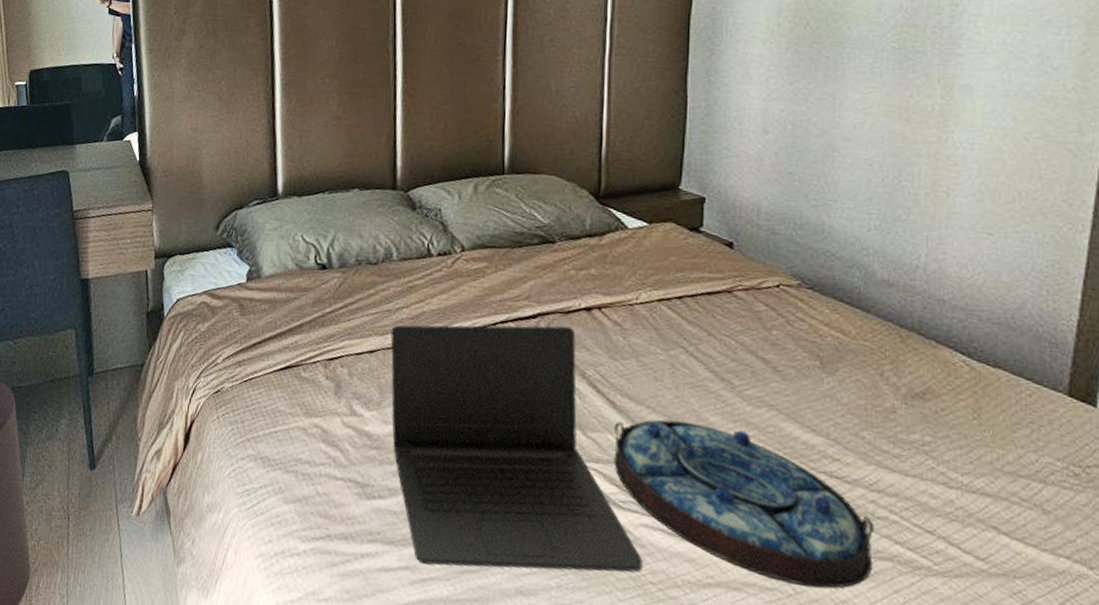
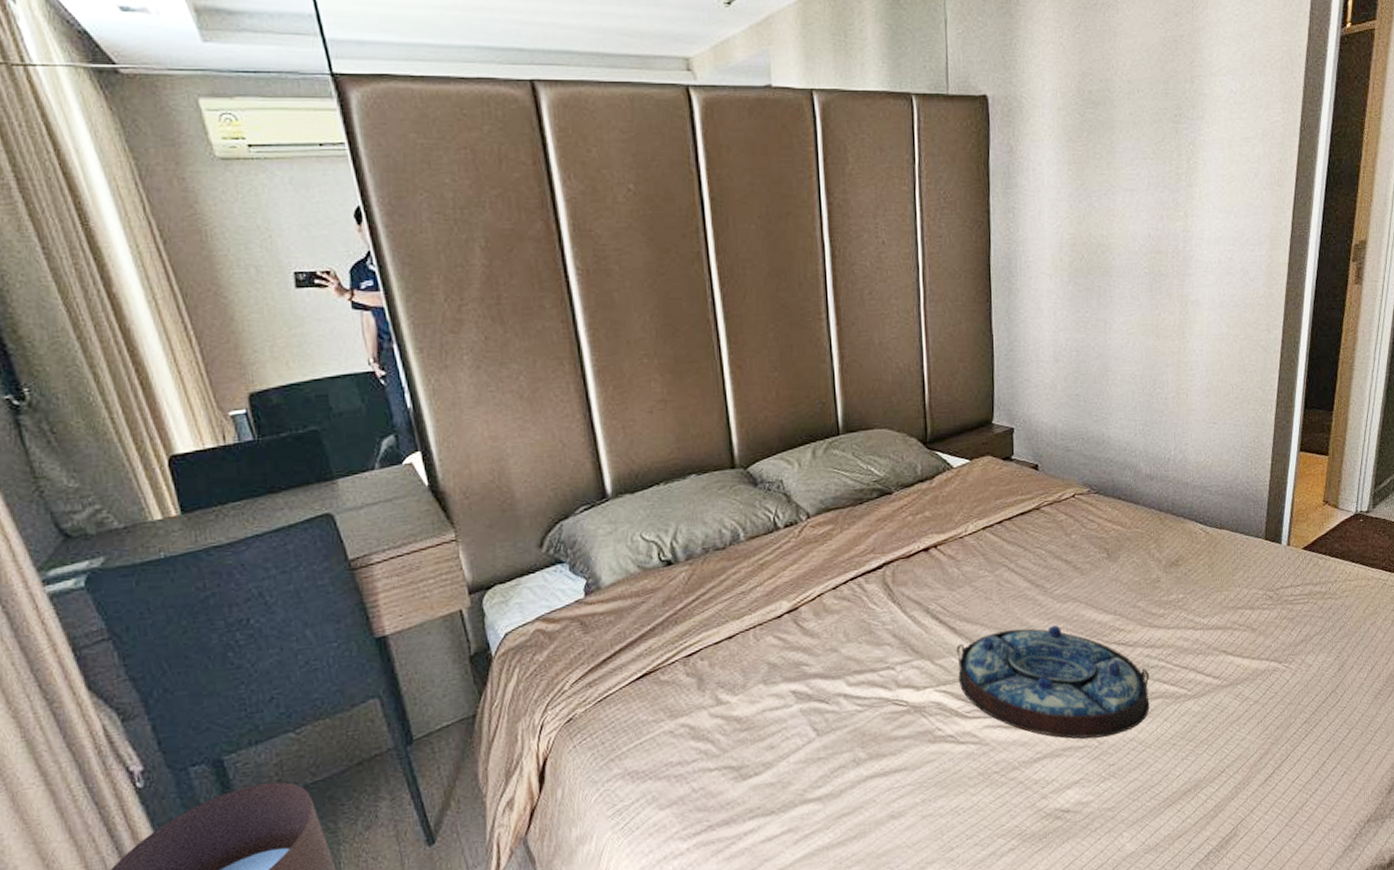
laptop: present [390,325,643,573] -> none [747,569,988,823]

